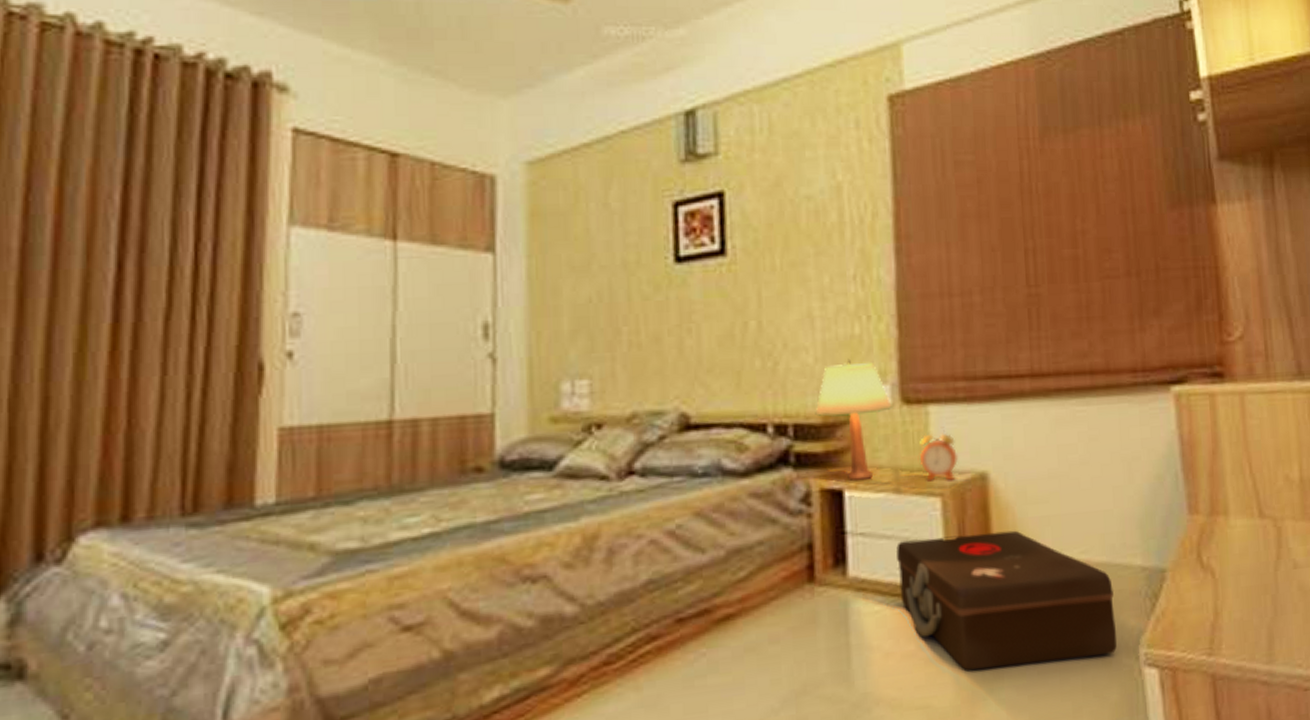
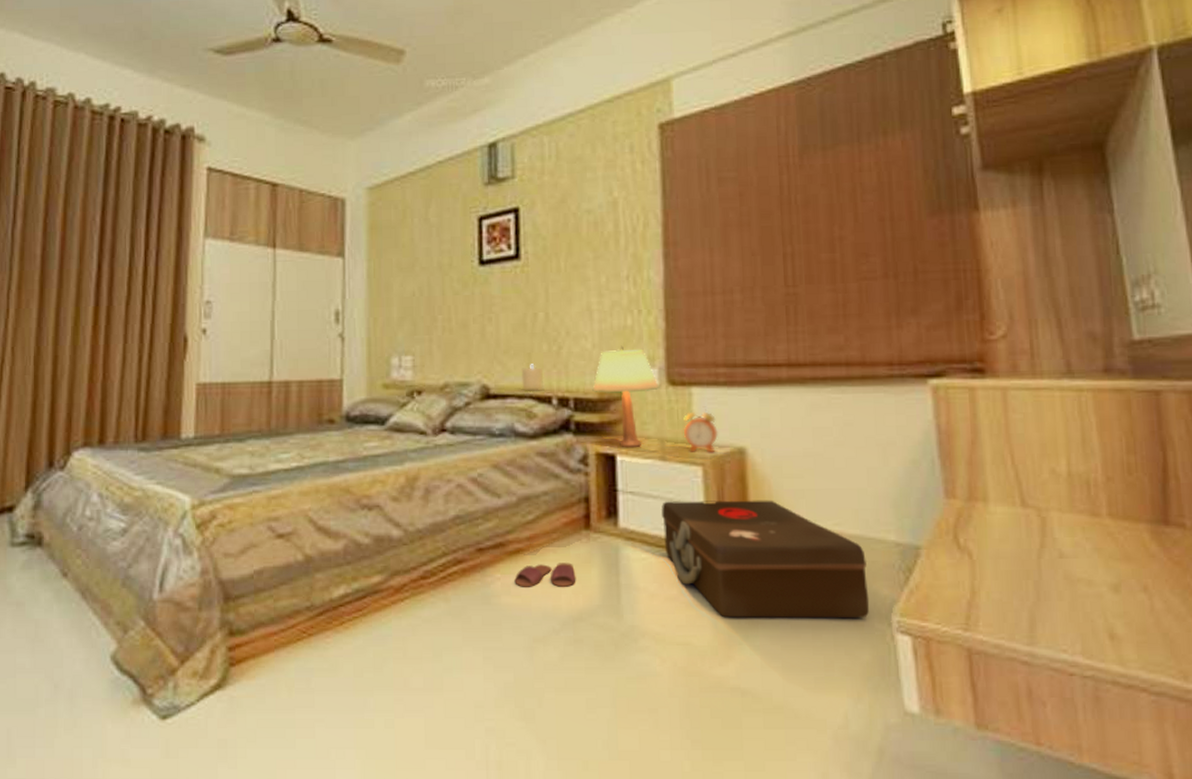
slippers: none [723,625,799,662] -> present [514,563,576,587]
candle: none [729,384,757,418] -> present [521,364,544,391]

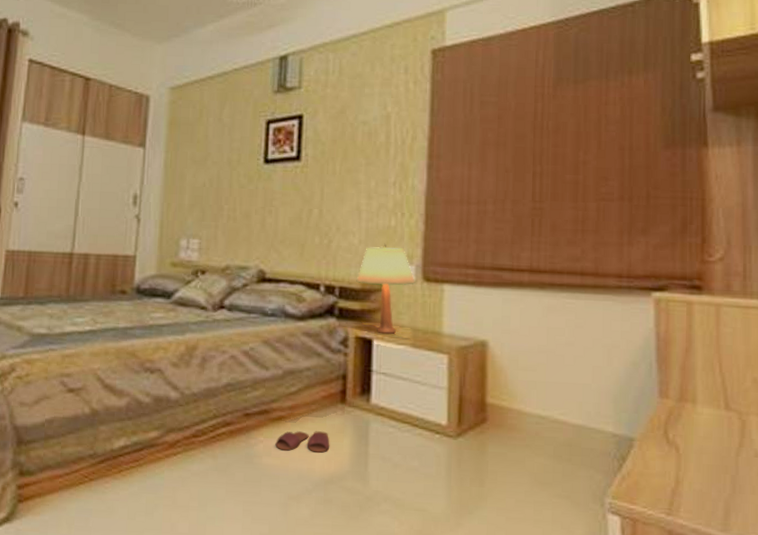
candle: present [521,364,544,391] -> none [294,254,314,278]
suitcase: present [660,500,870,619] -> none [408,383,586,498]
alarm clock: present [683,406,719,453] -> none [433,302,465,344]

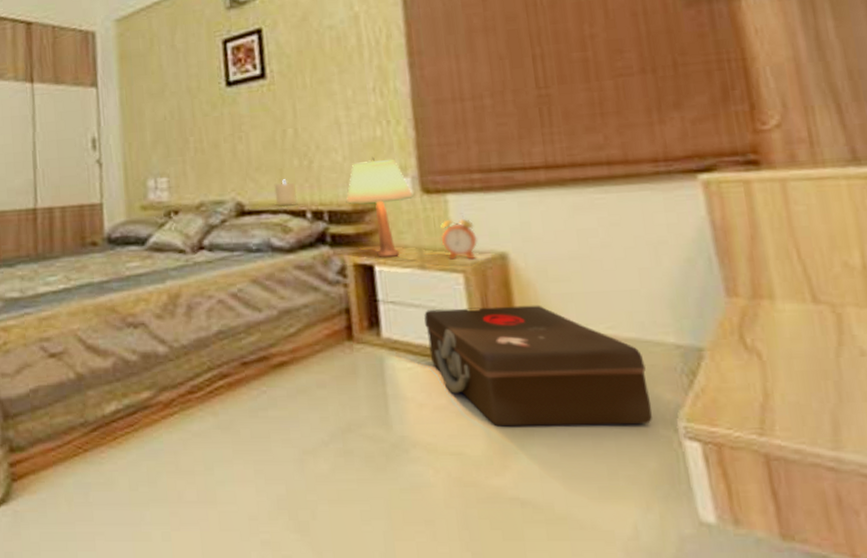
slippers: present [275,431,330,453] -> none [280,374,342,400]
candle: none [294,254,314,278] -> present [274,179,297,206]
suitcase: none [408,383,586,498] -> present [423,305,652,427]
alarm clock: none [433,302,465,344] -> present [440,213,478,260]

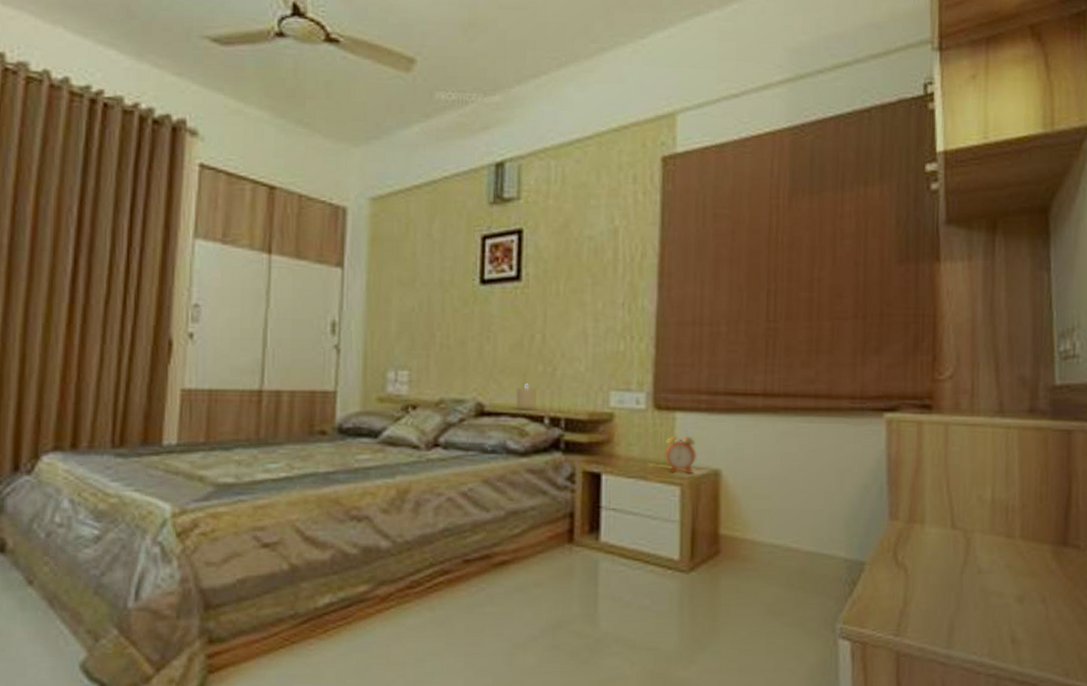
table lamp: present [346,156,414,258] -> none [583,369,646,468]
suitcase: present [423,305,652,427] -> none [639,518,818,626]

